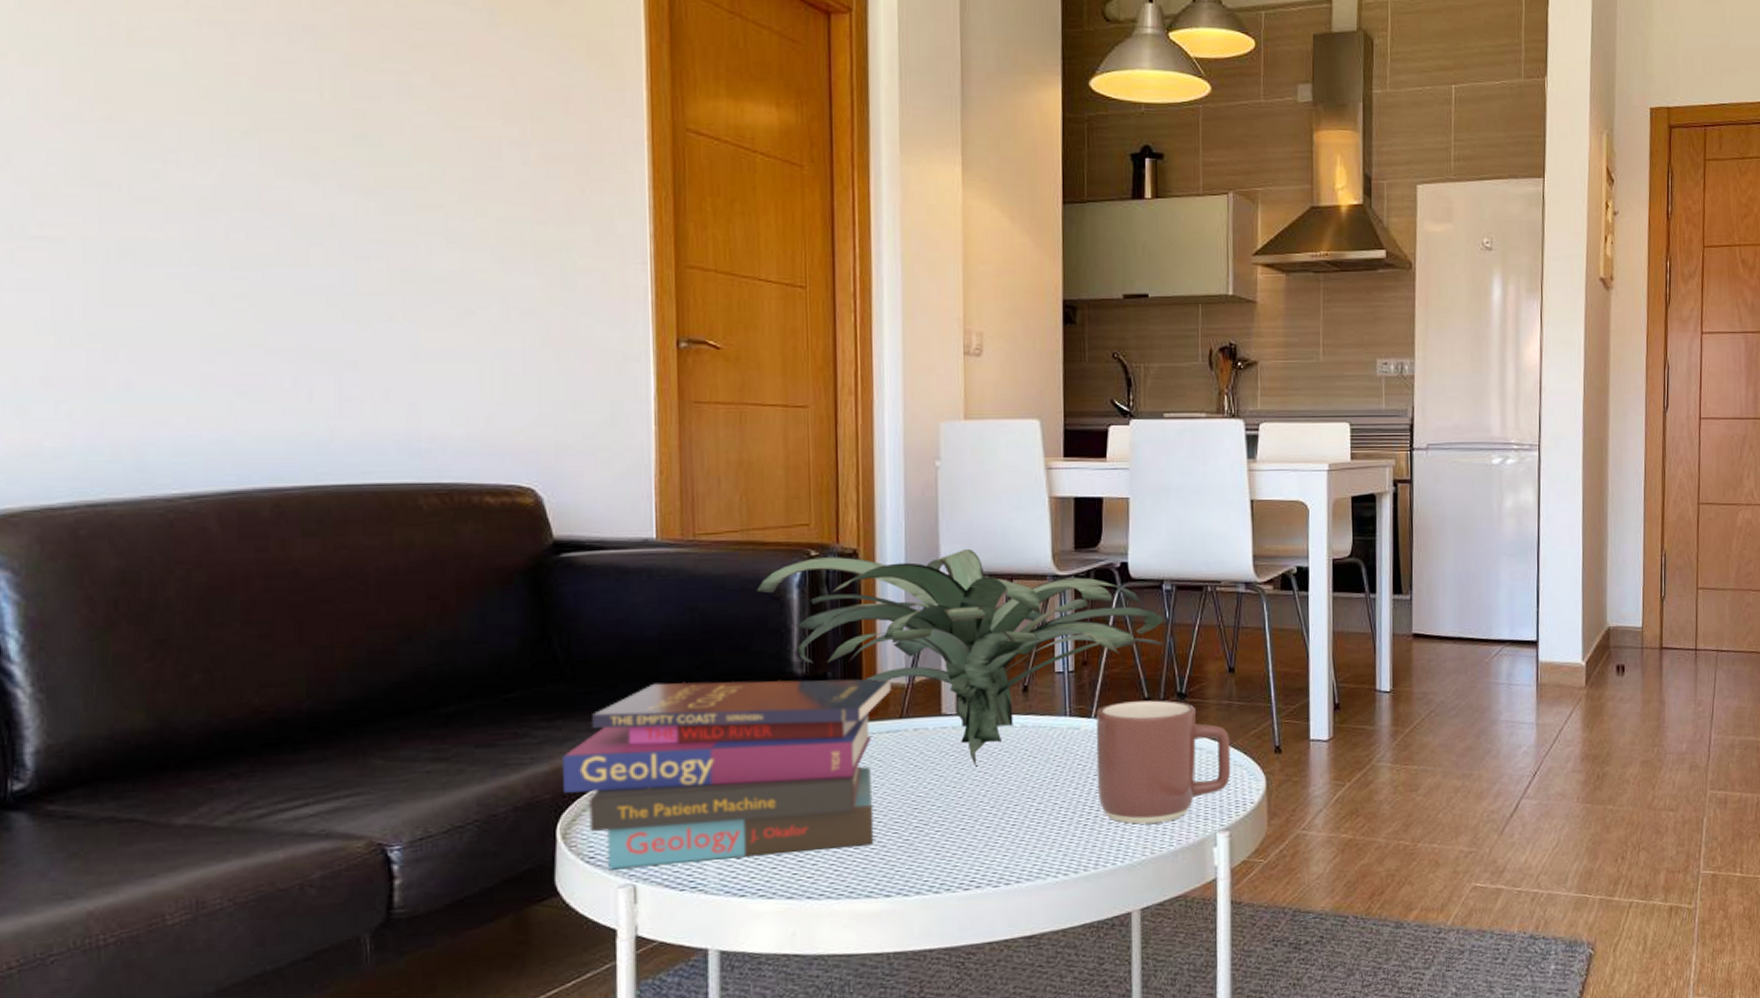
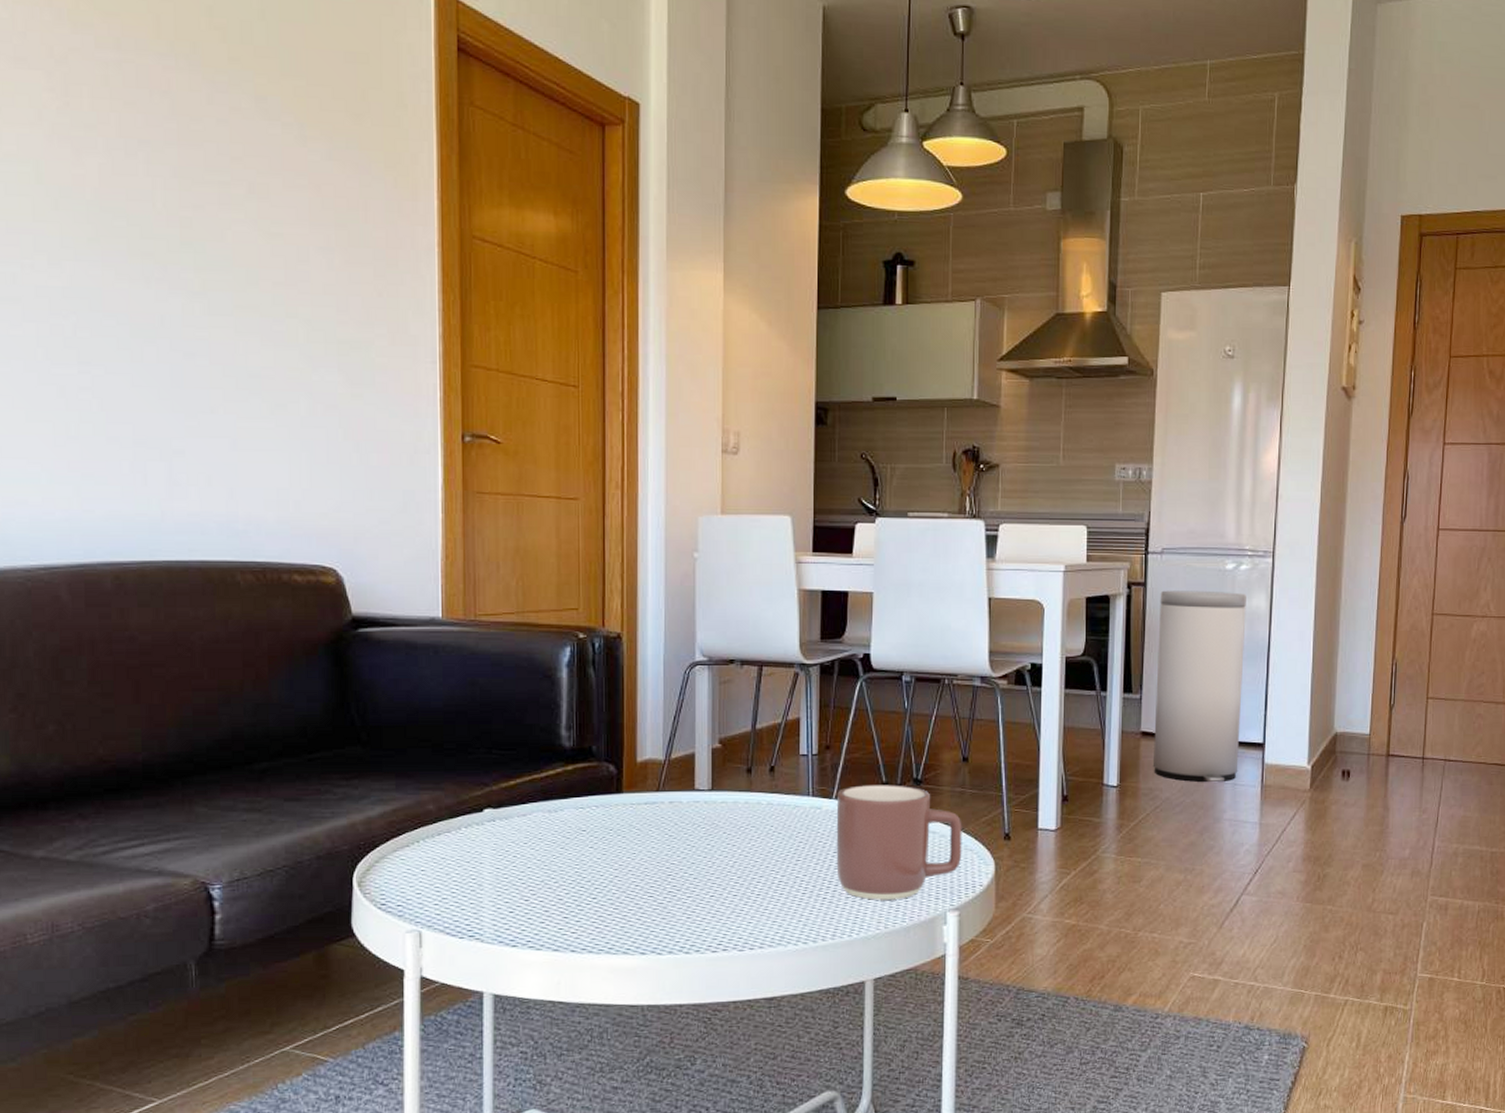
books: present [563,678,893,870] -> none [359,749,651,916]
decorative plant: present [757,548,1164,766] -> none [530,635,903,838]
pedal bin: none [1425,486,1514,684] -> present [1152,590,1246,782]

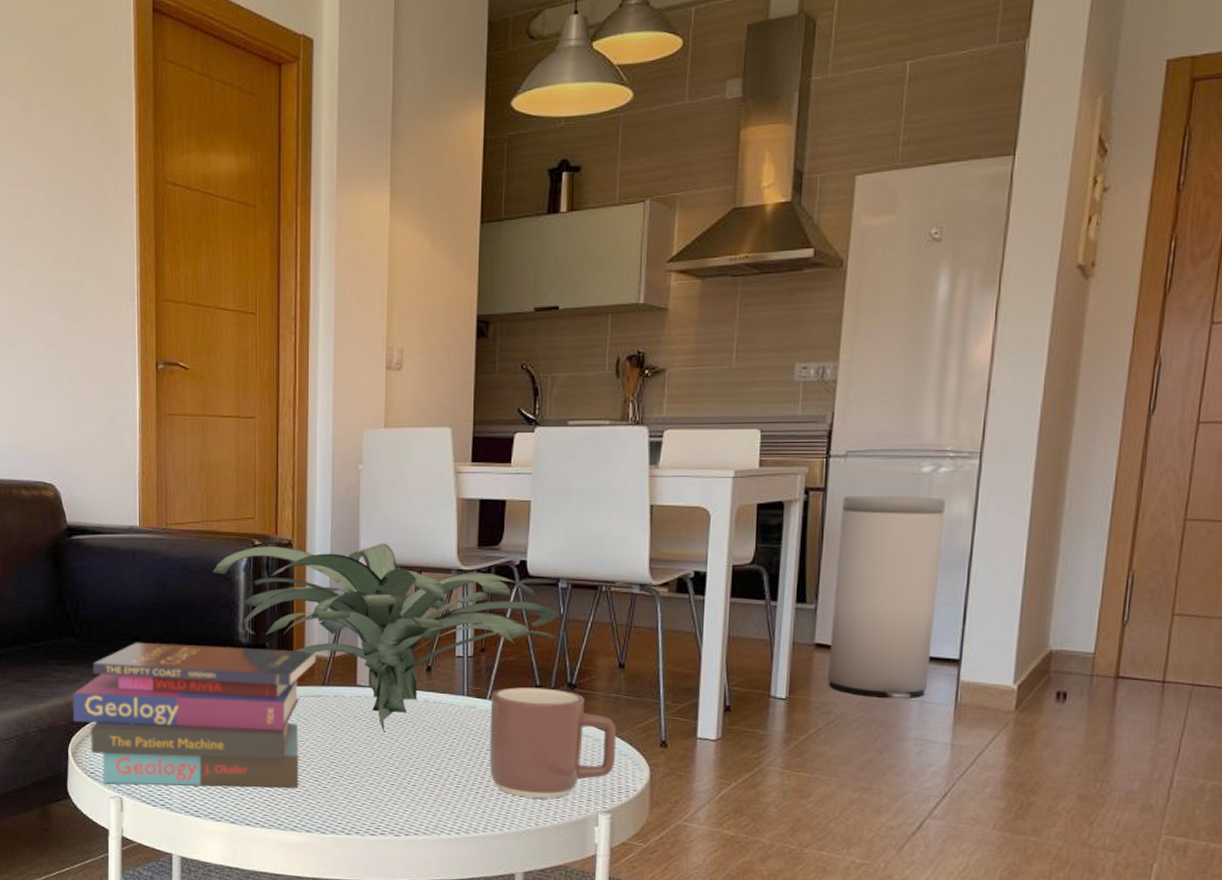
books: none [359,749,651,916] -> present [73,642,317,788]
decorative plant: none [530,635,903,838] -> present [213,543,558,731]

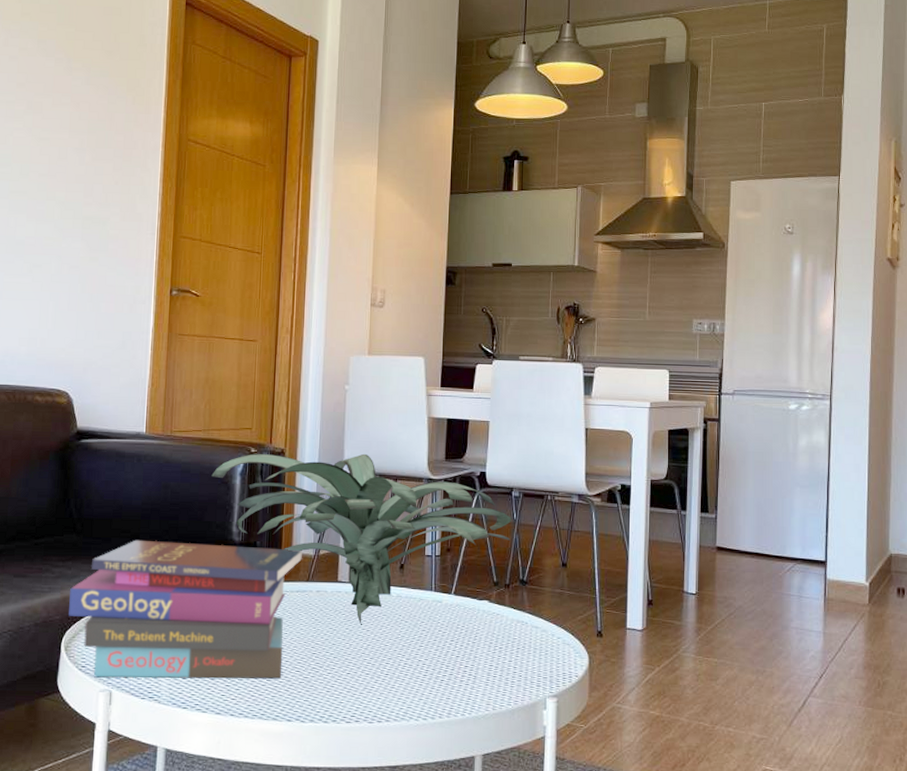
mug: present [489,687,617,799] -> none [453,583,561,685]
pedal bin: present [827,495,946,698] -> none [727,426,808,593]

